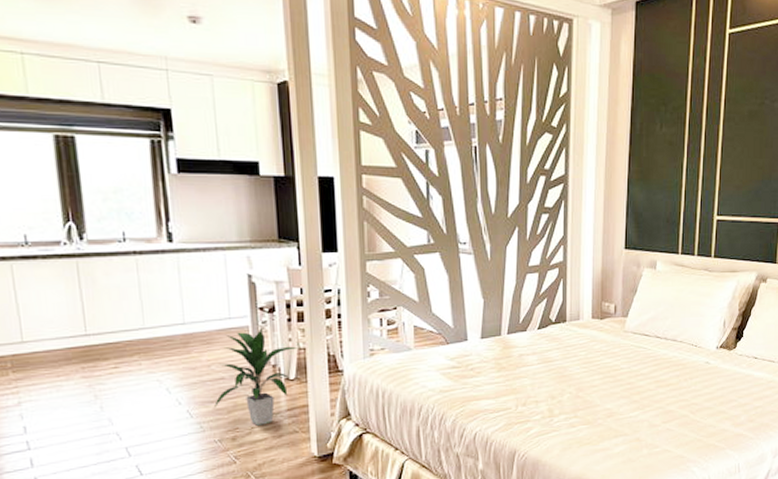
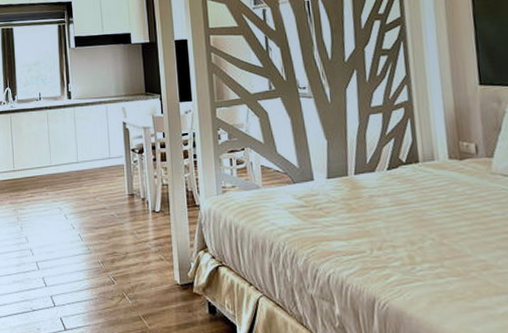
indoor plant: present [213,328,299,426] -> none [97,167,163,251]

